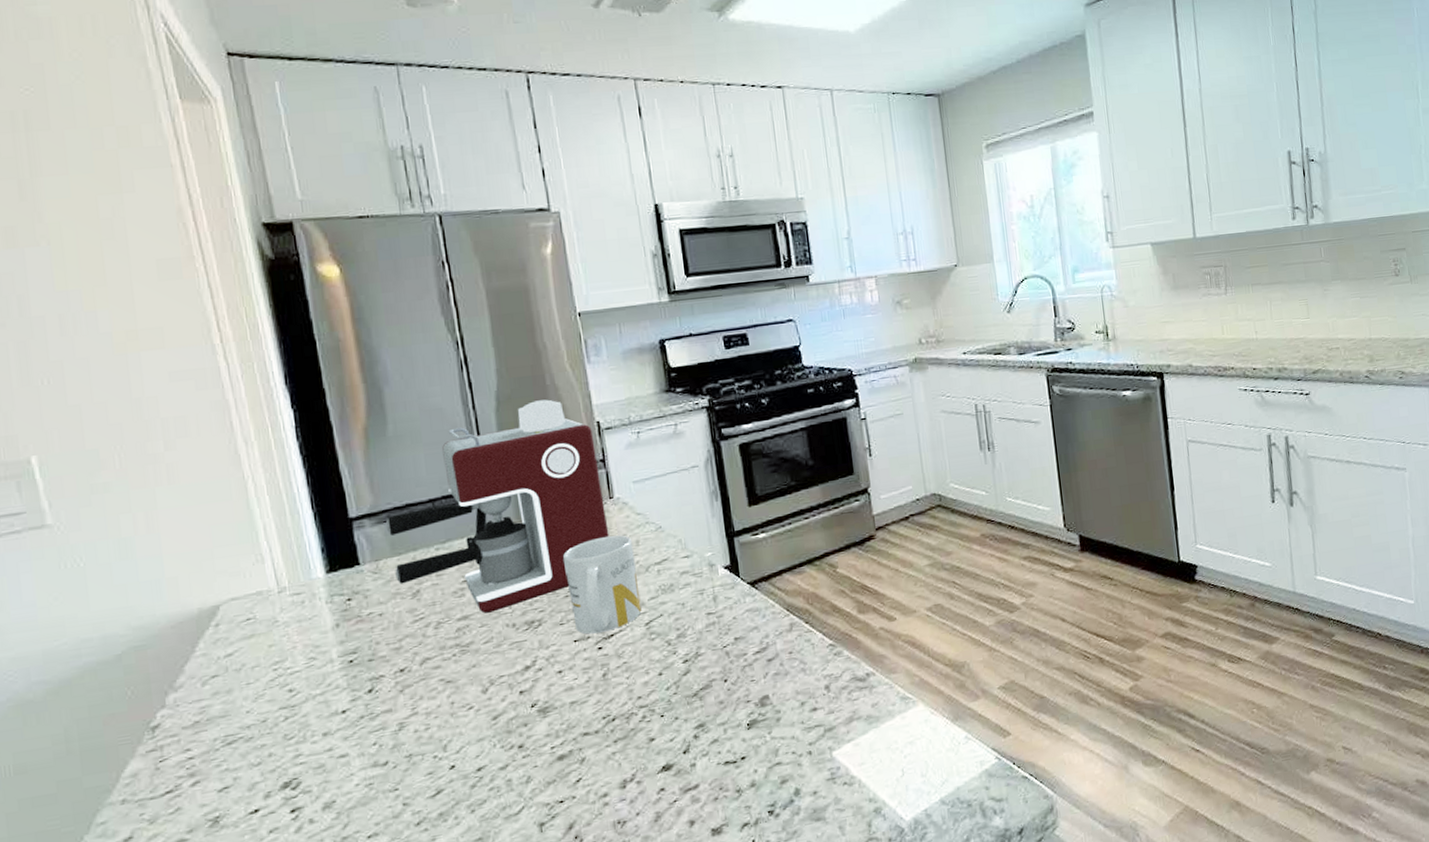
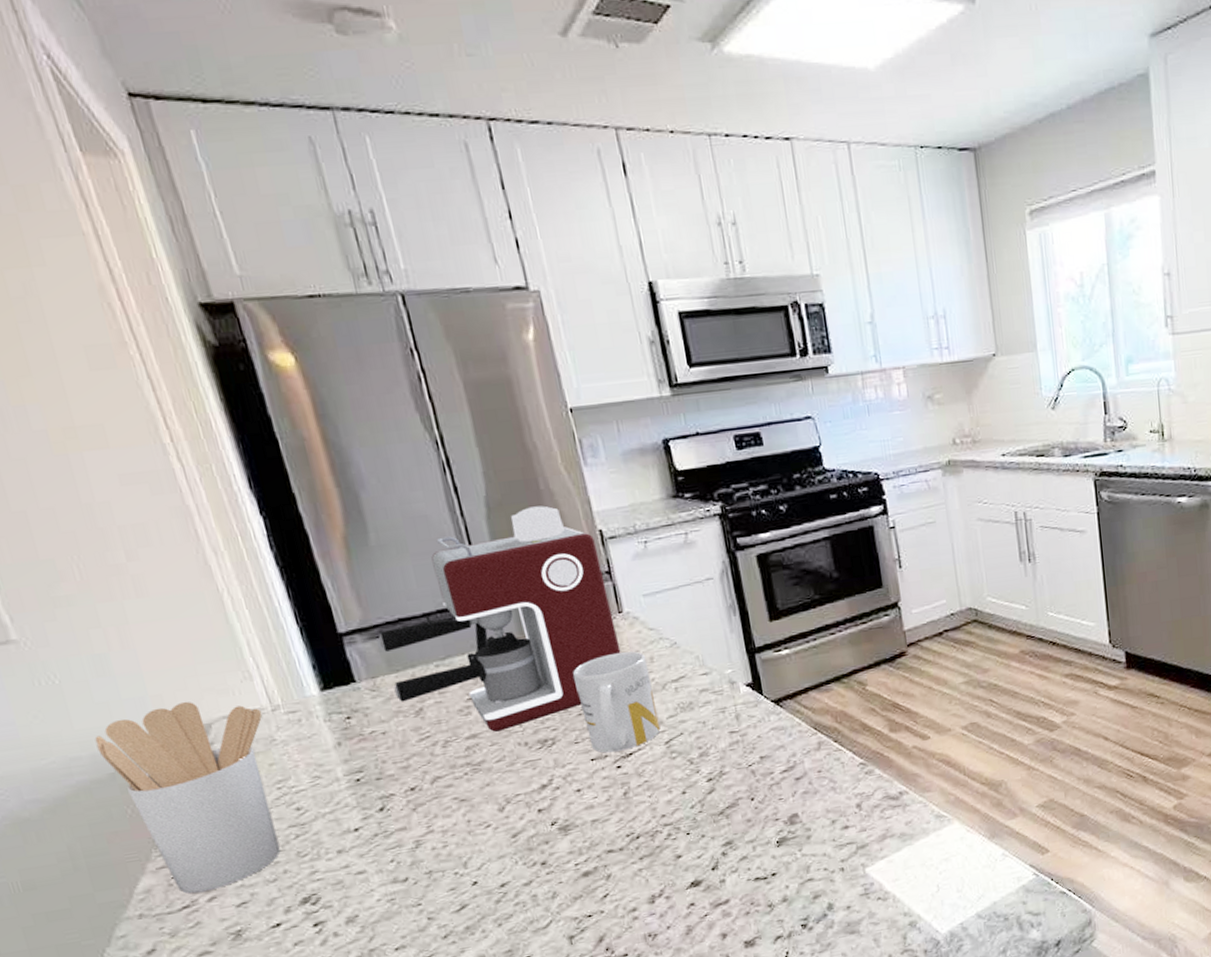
utensil holder: none [108,583,269,778] -> present [94,701,281,894]

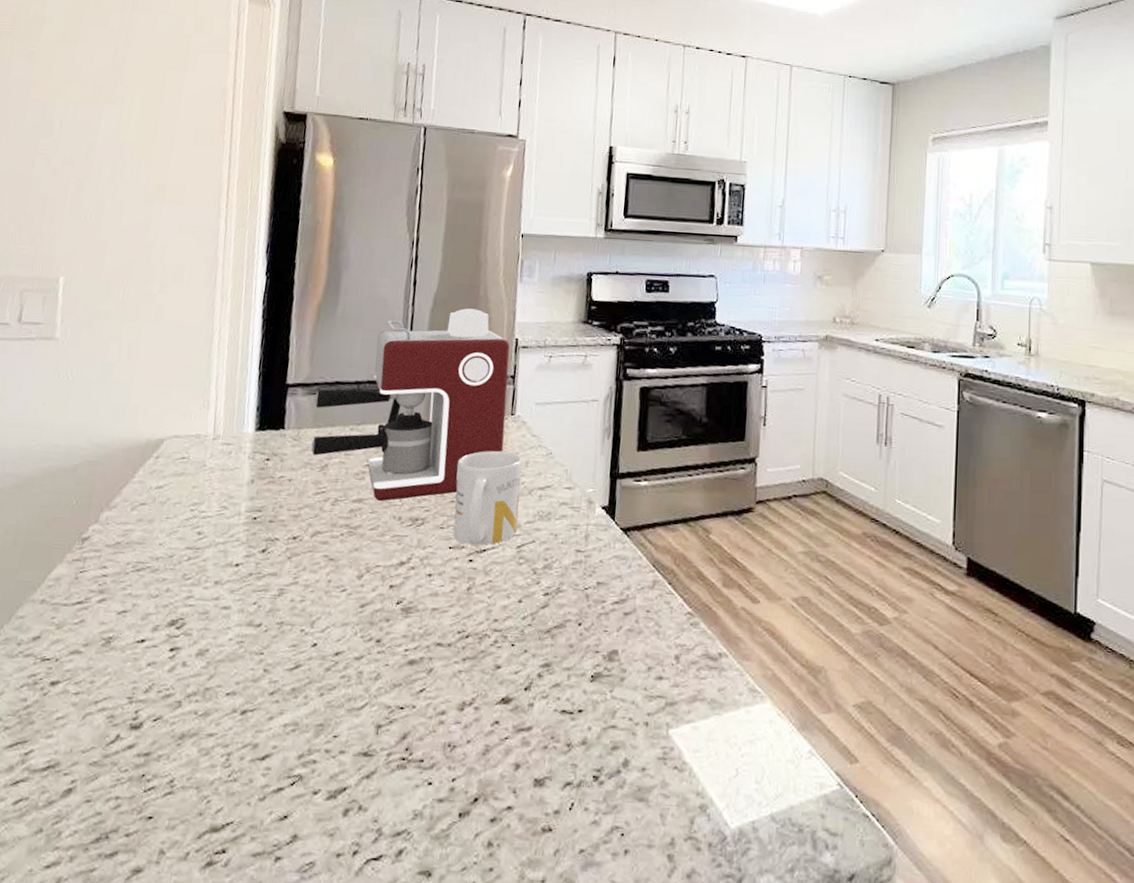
utensil holder: present [94,701,281,894] -> none [74,416,205,592]

